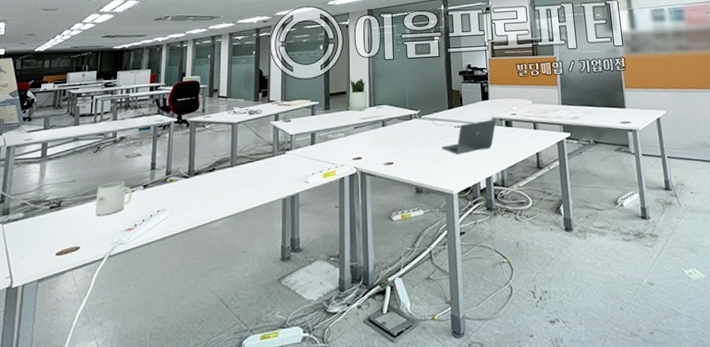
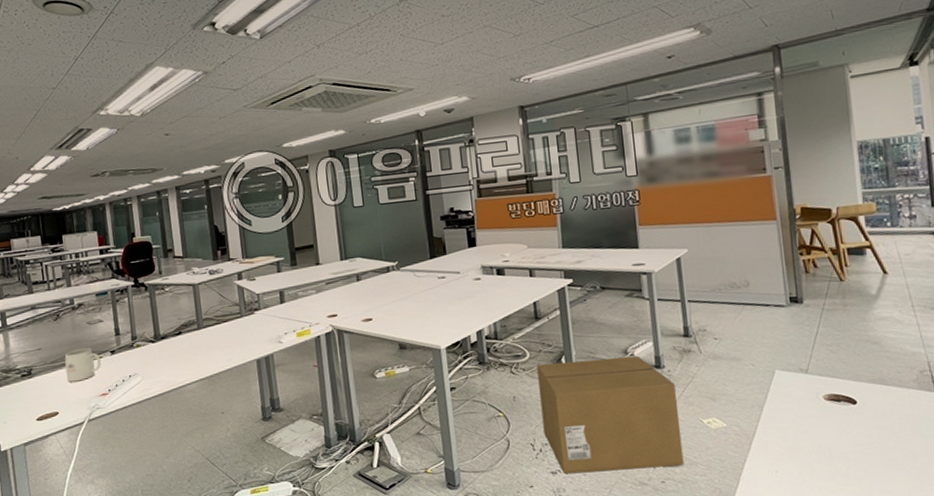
planter: present [347,78,369,111] -> none [316,230,340,266]
laptop: present [441,120,497,155] -> none [424,268,487,309]
box: none [538,206,670,324] -> present [536,355,684,474]

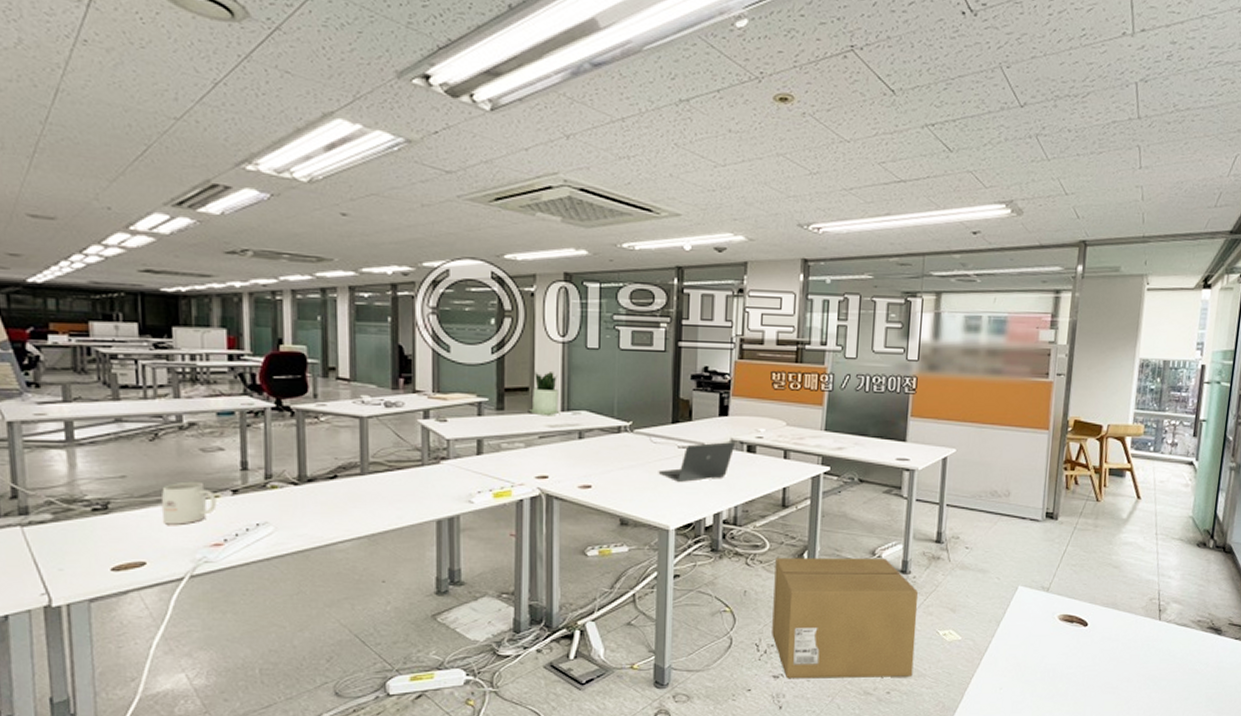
planter: none [316,230,340,266] -> present [529,370,560,415]
laptop: none [424,268,487,309] -> present [658,442,736,483]

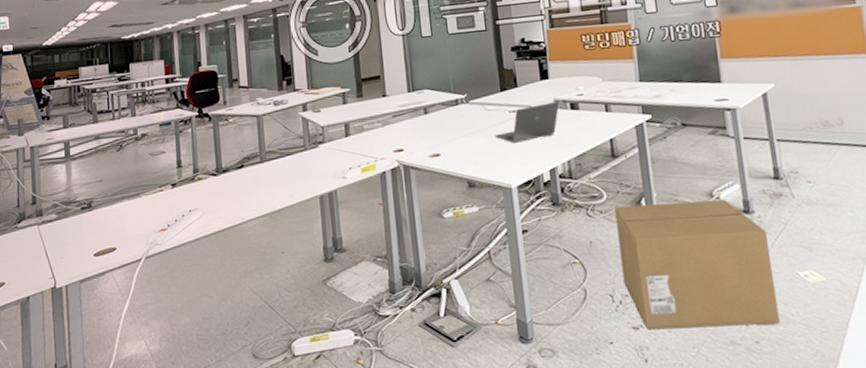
mug: present [160,481,217,525] -> none [125,179,162,216]
planter: present [529,370,560,415] -> none [382,60,407,98]

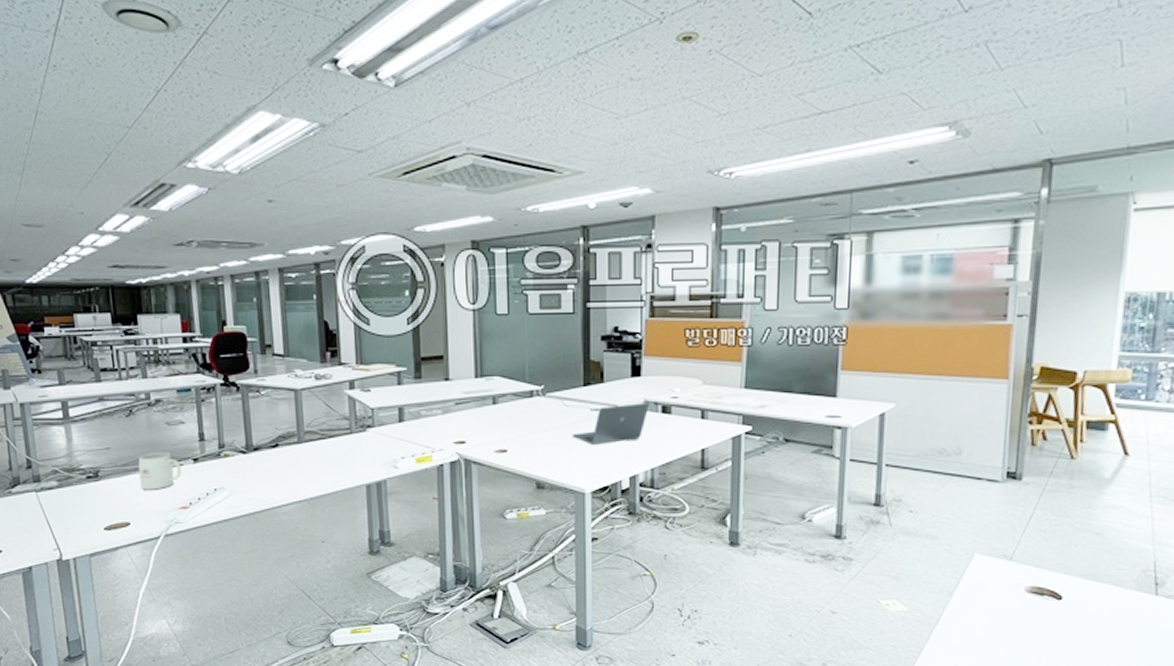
mug: none [125,179,162,216] -> present [138,451,182,490]
box: present [614,199,780,330] -> none [695,521,855,648]

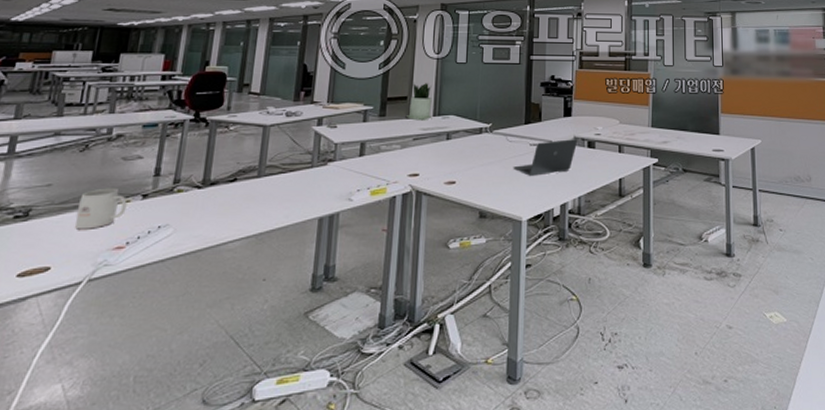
planter: none [445,338,474,382] -> present [407,82,432,119]

